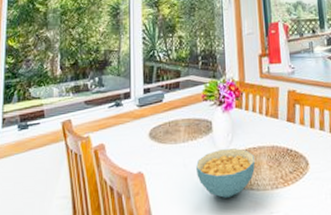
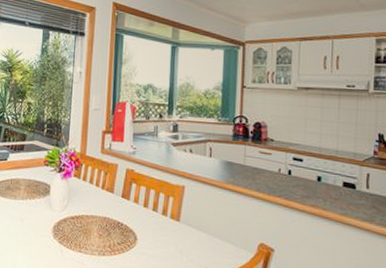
cereal bowl: present [196,148,256,198] -> none [31,211,87,255]

